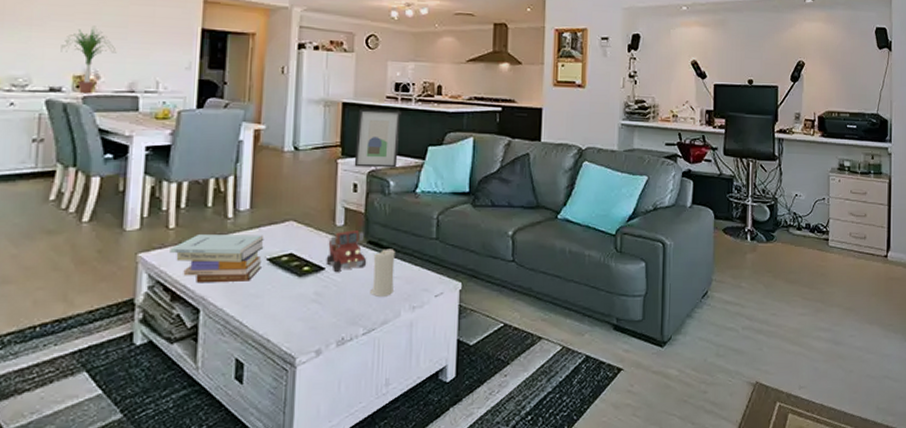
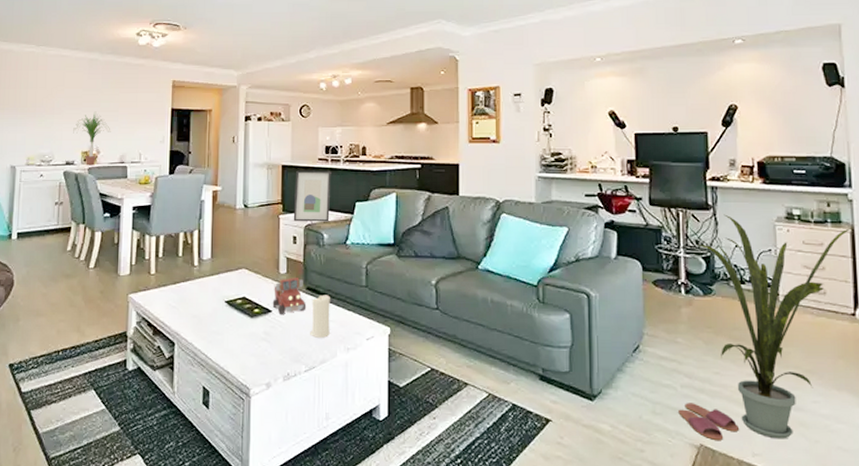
books: present [170,233,264,284] -> none [152,278,223,321]
slippers: none [739,343,789,377] -> present [678,403,739,440]
house plant: none [763,165,888,372] -> present [697,214,851,439]

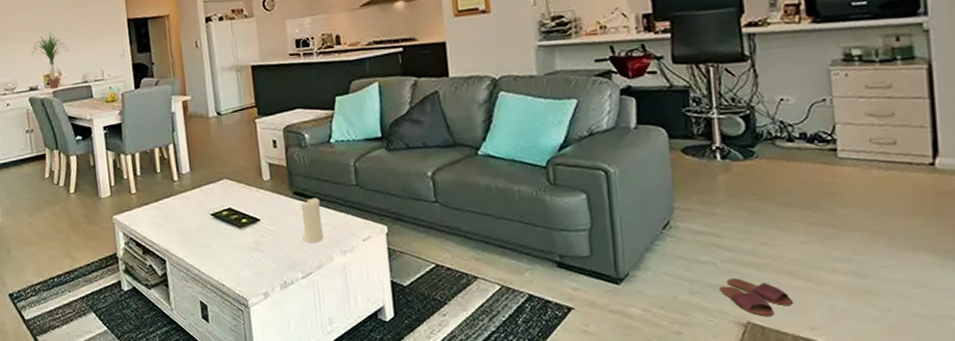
toy car: present [272,278,307,314] -> none [259,183,296,222]
picture frame: present [293,170,331,222] -> none [267,65,309,125]
house plant: present [697,214,851,439] -> none [733,64,927,310]

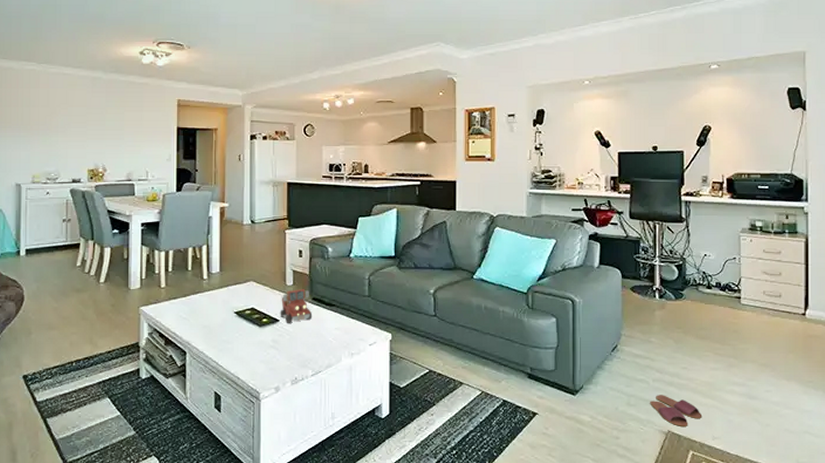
potted plant: present [32,32,68,89] -> none [80,131,116,183]
toy car: none [259,183,296,222] -> present [280,289,313,323]
candle: present [300,198,324,244] -> none [316,304,335,345]

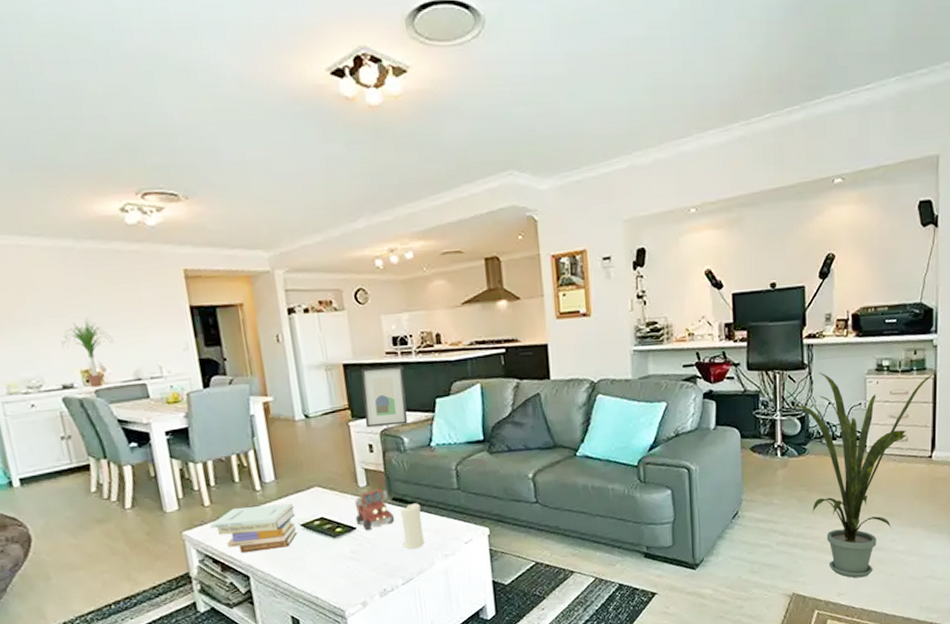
potted plant: none [80,131,116,183] -> present [63,319,113,388]
books: none [162,291,232,331] -> present [210,503,297,554]
picture frame: none [299,187,335,236] -> present [361,365,408,428]
candle: none [316,304,335,345] -> present [399,503,425,550]
slippers: present [650,395,701,426] -> none [774,557,826,588]
house plant: none [671,226,805,424] -> present [793,372,933,578]

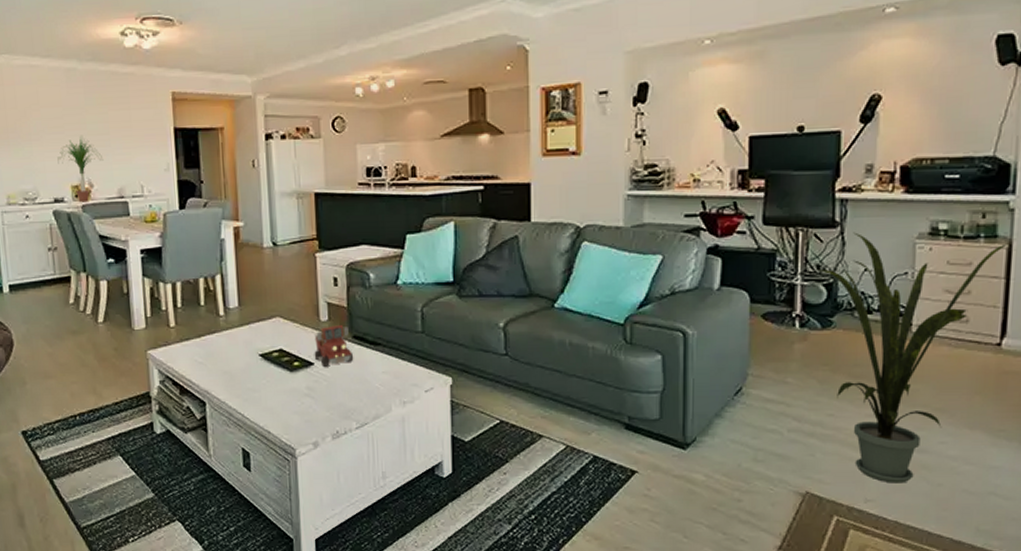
books: present [210,503,297,554] -> none [173,331,255,378]
picture frame: present [361,365,408,428] -> none [331,197,376,260]
candle: present [399,503,425,550] -> none [359,343,383,393]

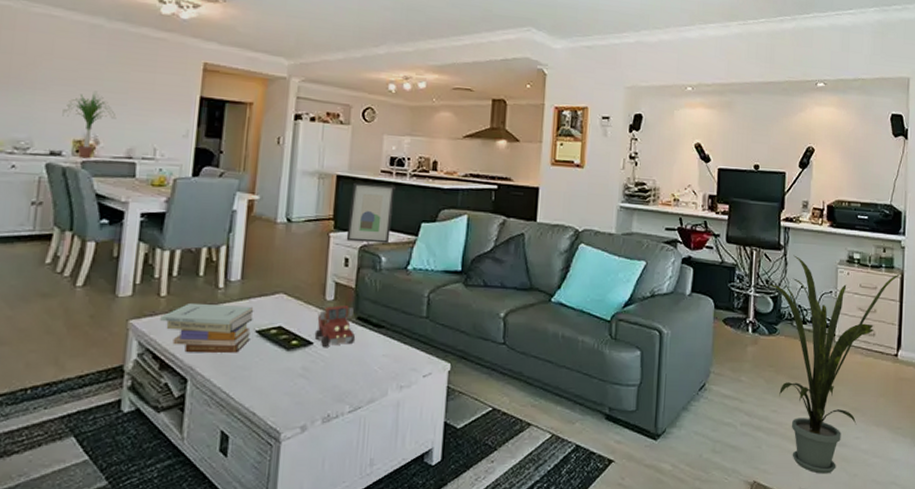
books: none [173,331,255,378] -> present [160,302,254,353]
picture frame: none [331,197,376,260] -> present [346,182,395,244]

